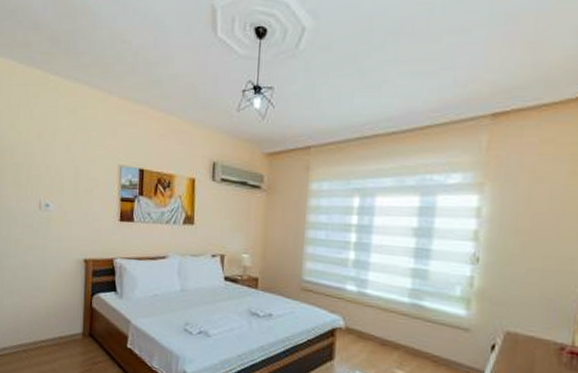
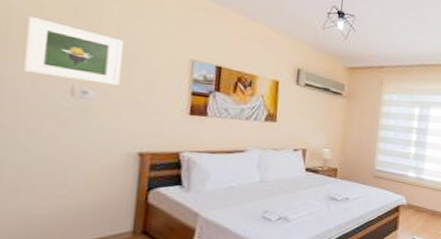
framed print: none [11,144,70,197] -> present [23,16,124,86]

